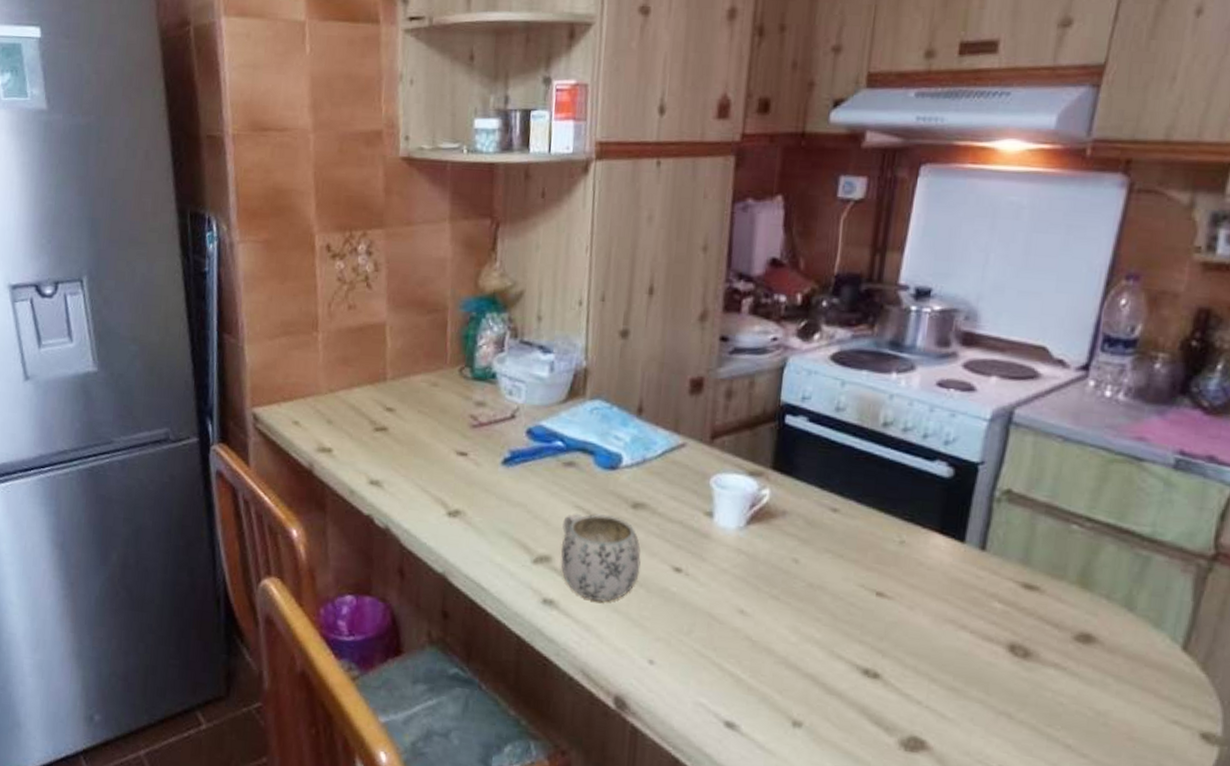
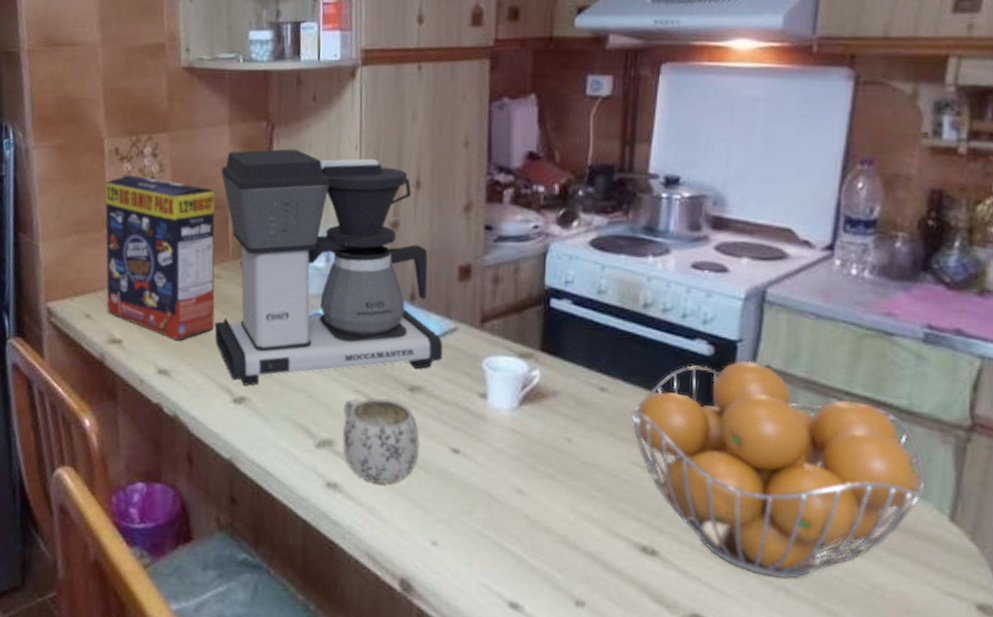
cereal box: none [315,273,434,451] -> present [105,174,215,341]
coffee maker: none [429,249,670,499] -> present [214,149,443,386]
fruit basket: none [862,484,1163,704] -> present [631,360,927,579]

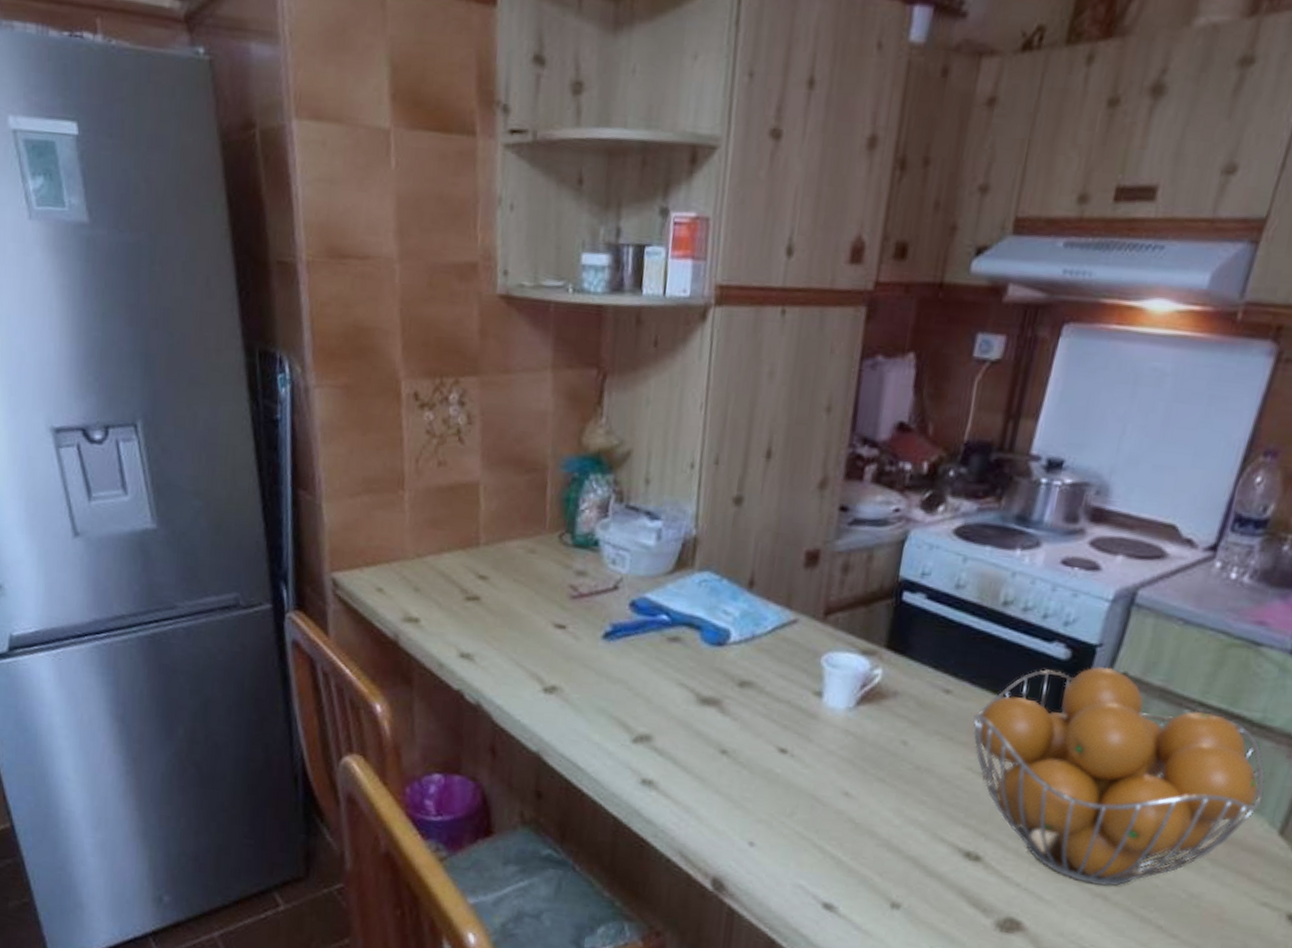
cereal box: present [105,174,215,341] -> none [401,425,533,622]
coffee maker: present [214,149,443,386] -> none [525,403,780,674]
mug: present [343,397,420,484] -> none [662,690,746,783]

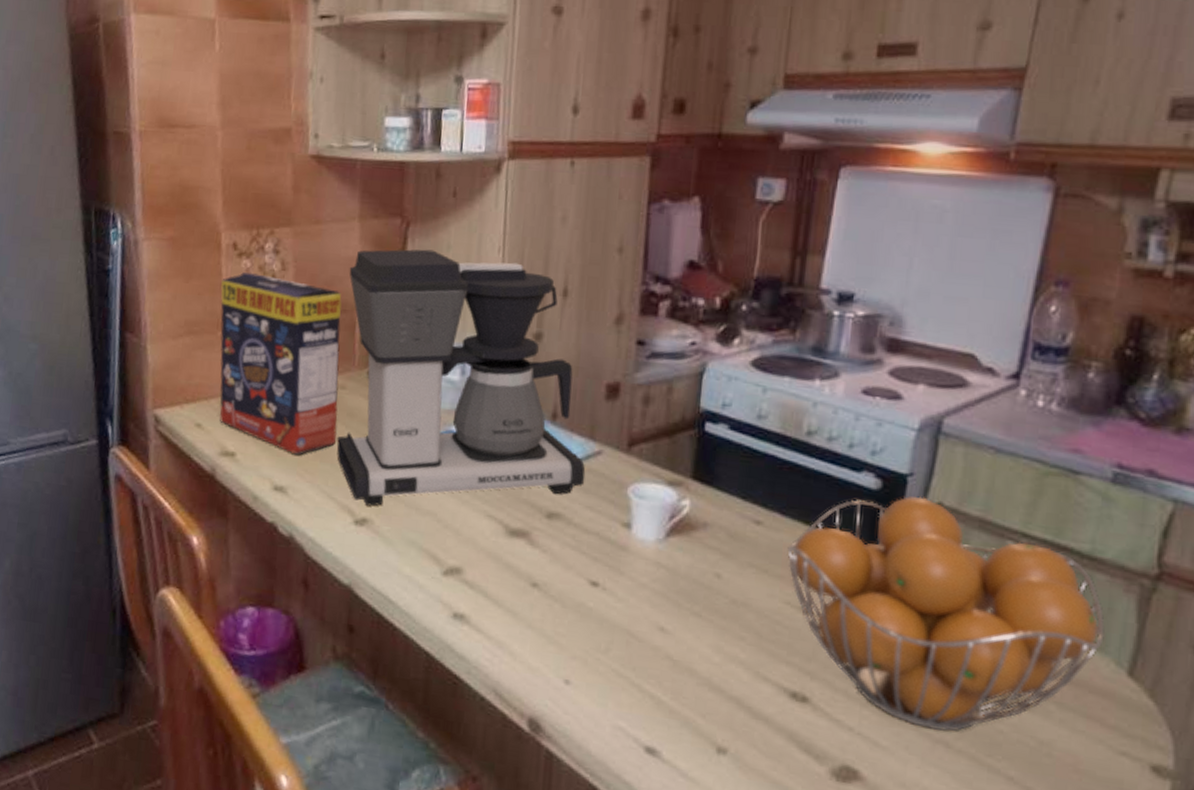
cereal box: none [401,425,533,622] -> present [219,272,342,455]
coffee maker: none [525,403,780,674] -> present [336,249,586,506]

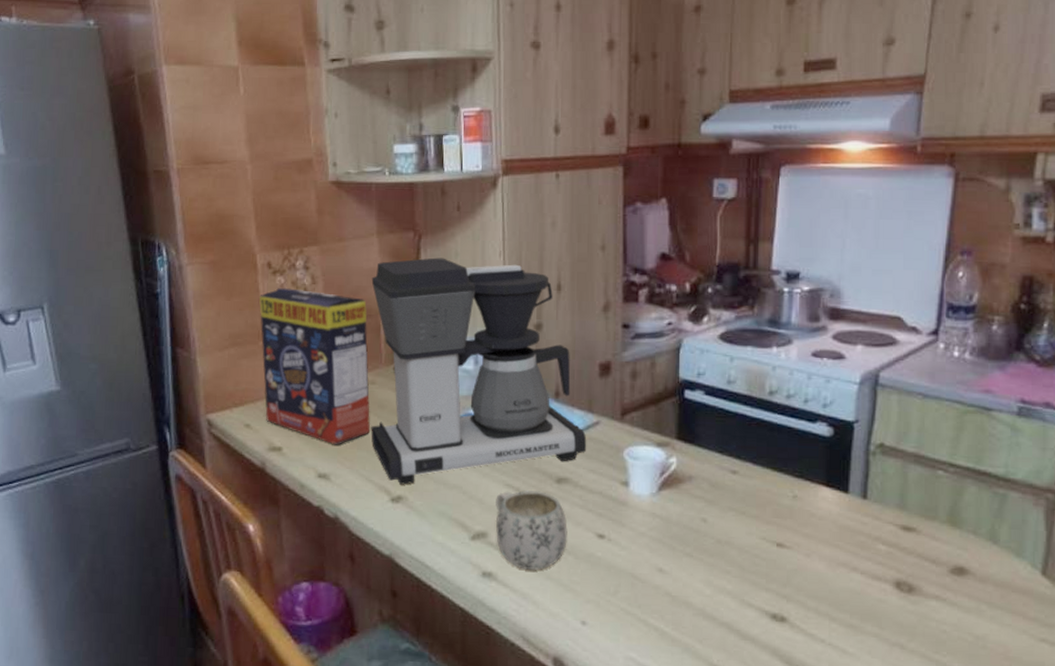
mug: none [472,522,556,617] -> present [496,490,568,570]
fruit basket: present [787,496,1106,732] -> none [760,439,1022,635]

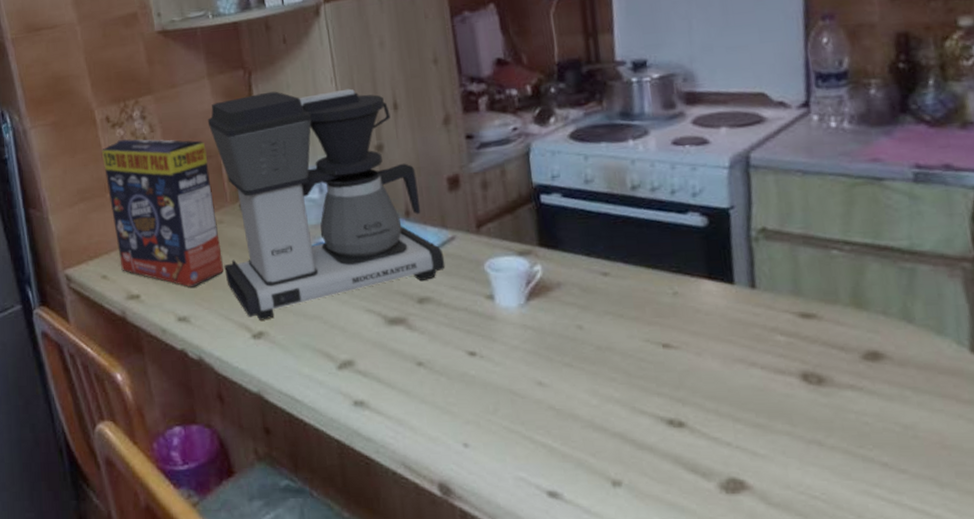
mug: present [496,490,568,570] -> none [358,313,438,395]

